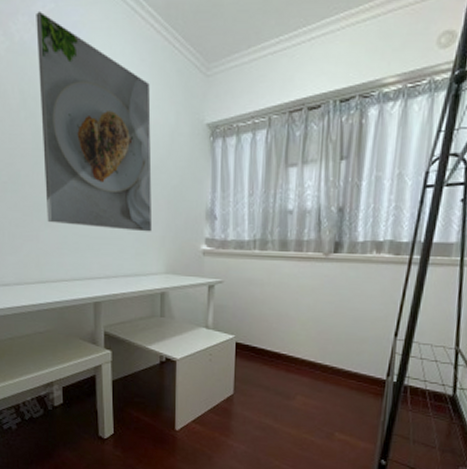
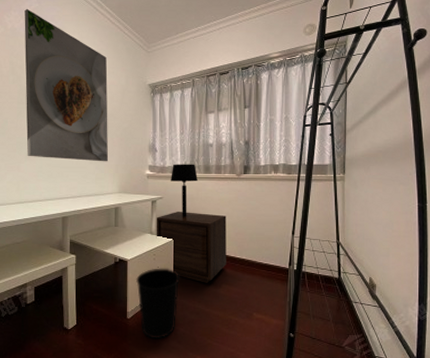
wastebasket: none [186,371,243,456] -> present [135,268,180,338]
nightstand: none [213,301,307,393] -> present [156,212,227,283]
table lamp: none [234,236,271,309] -> present [171,164,198,217]

